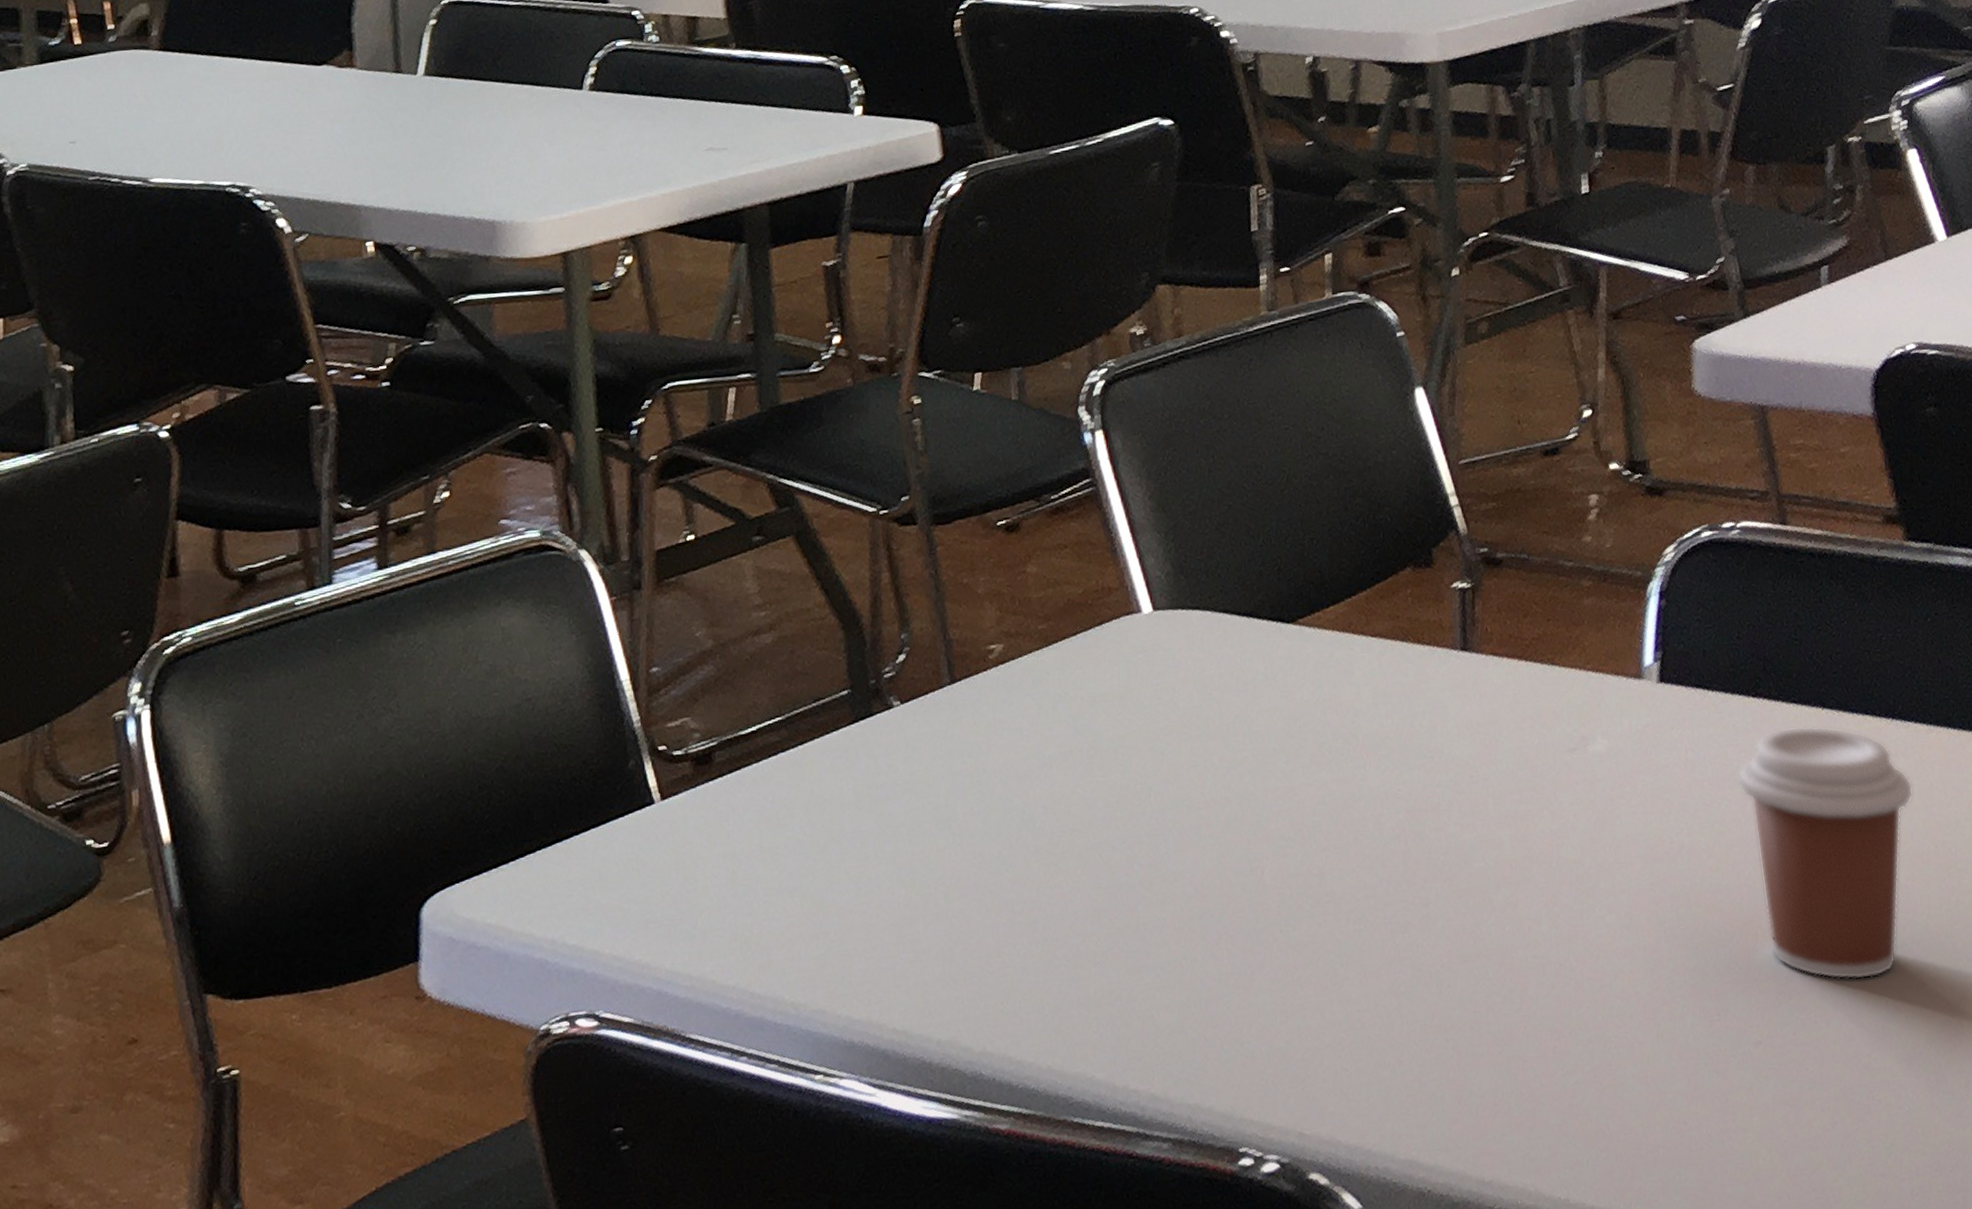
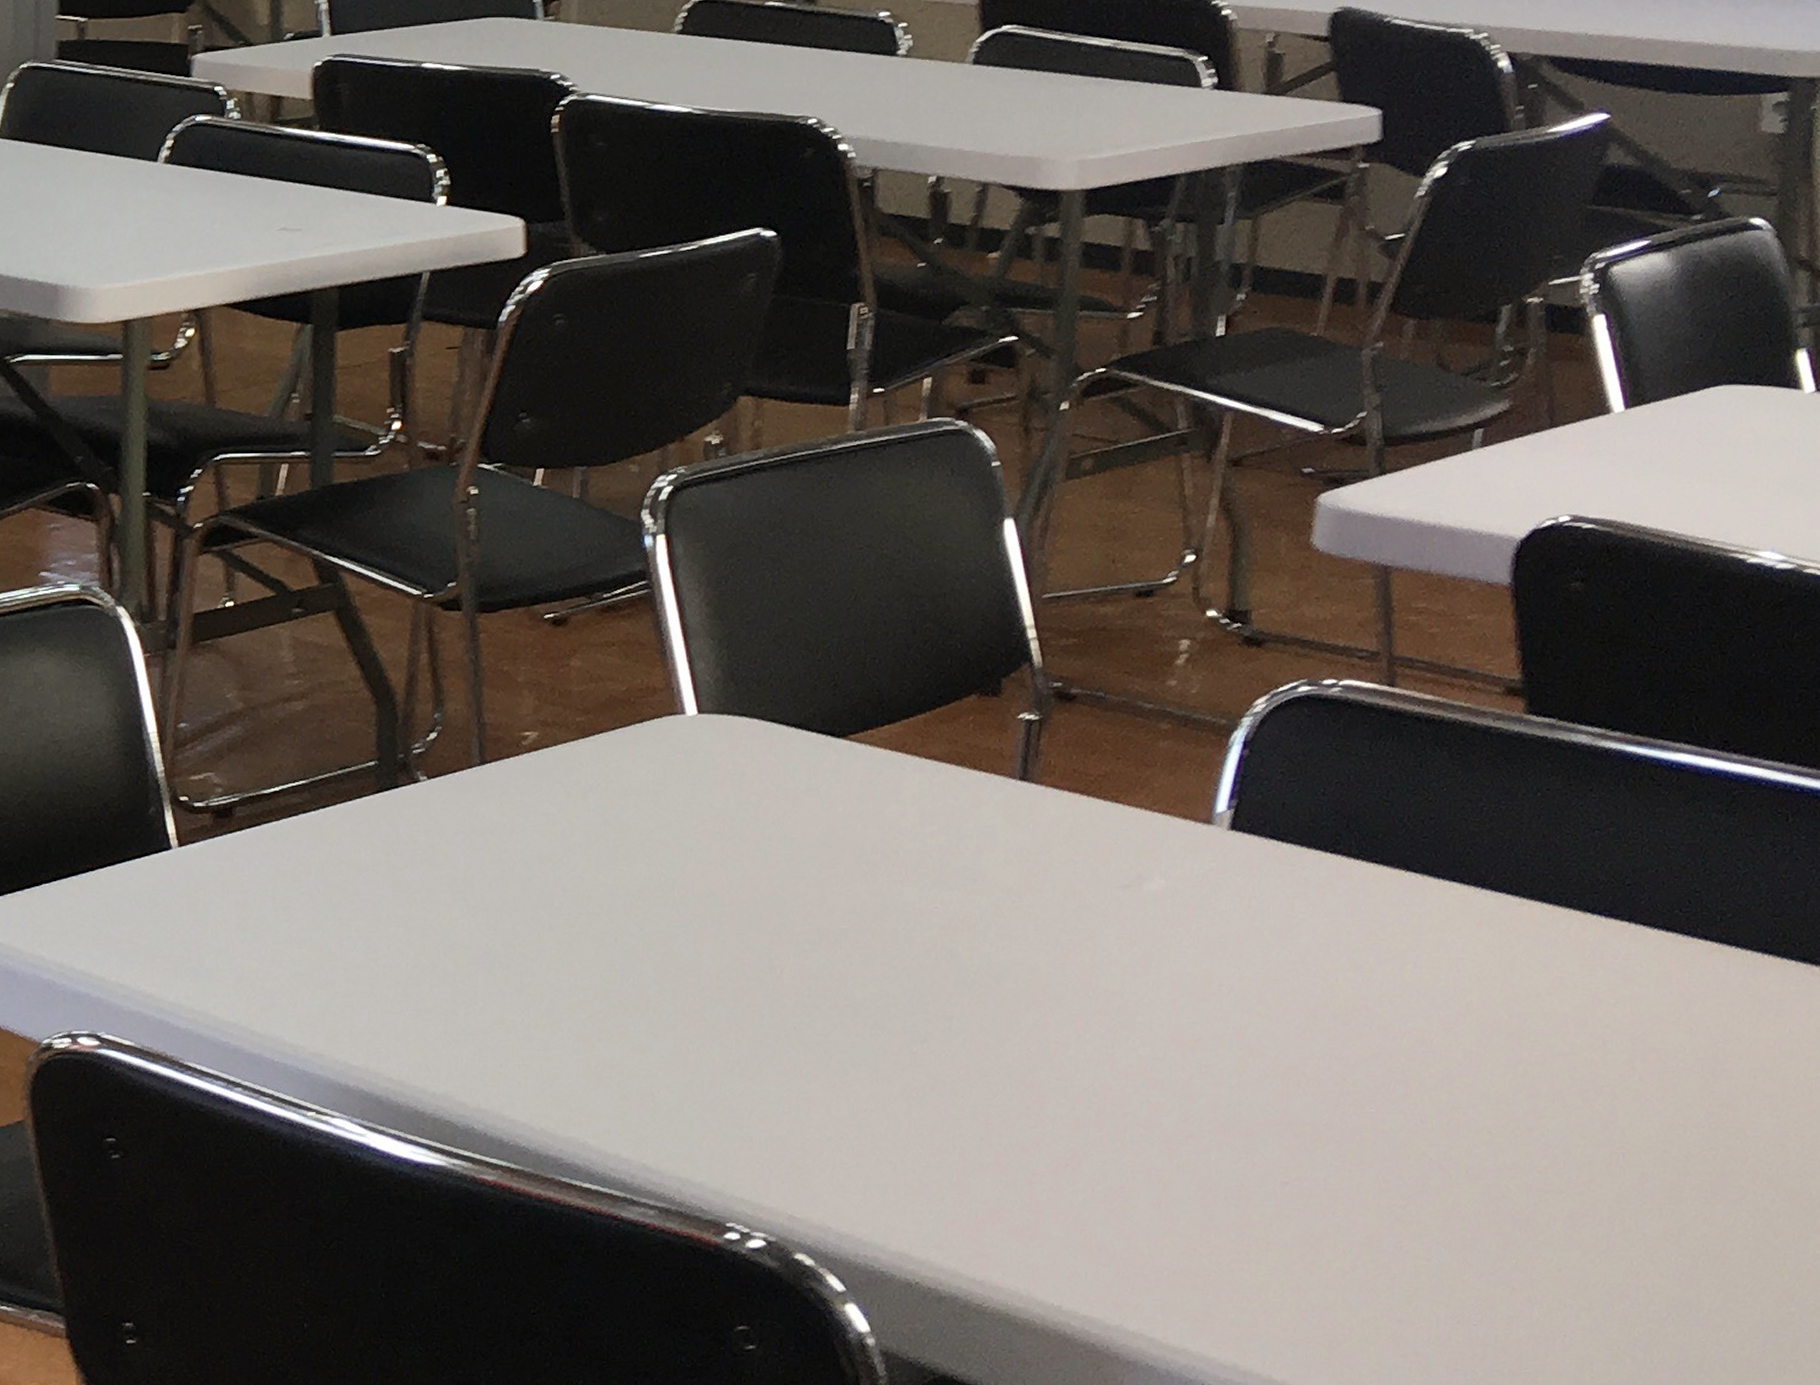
coffee cup: present [1737,726,1914,980] -> none [1302,886,1493,1136]

